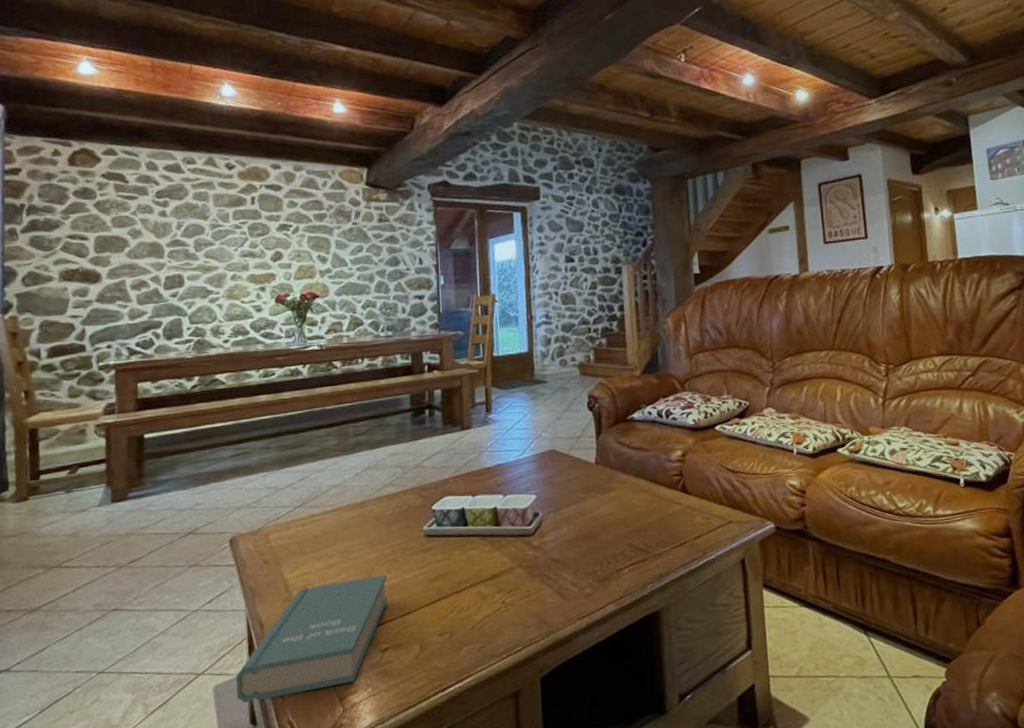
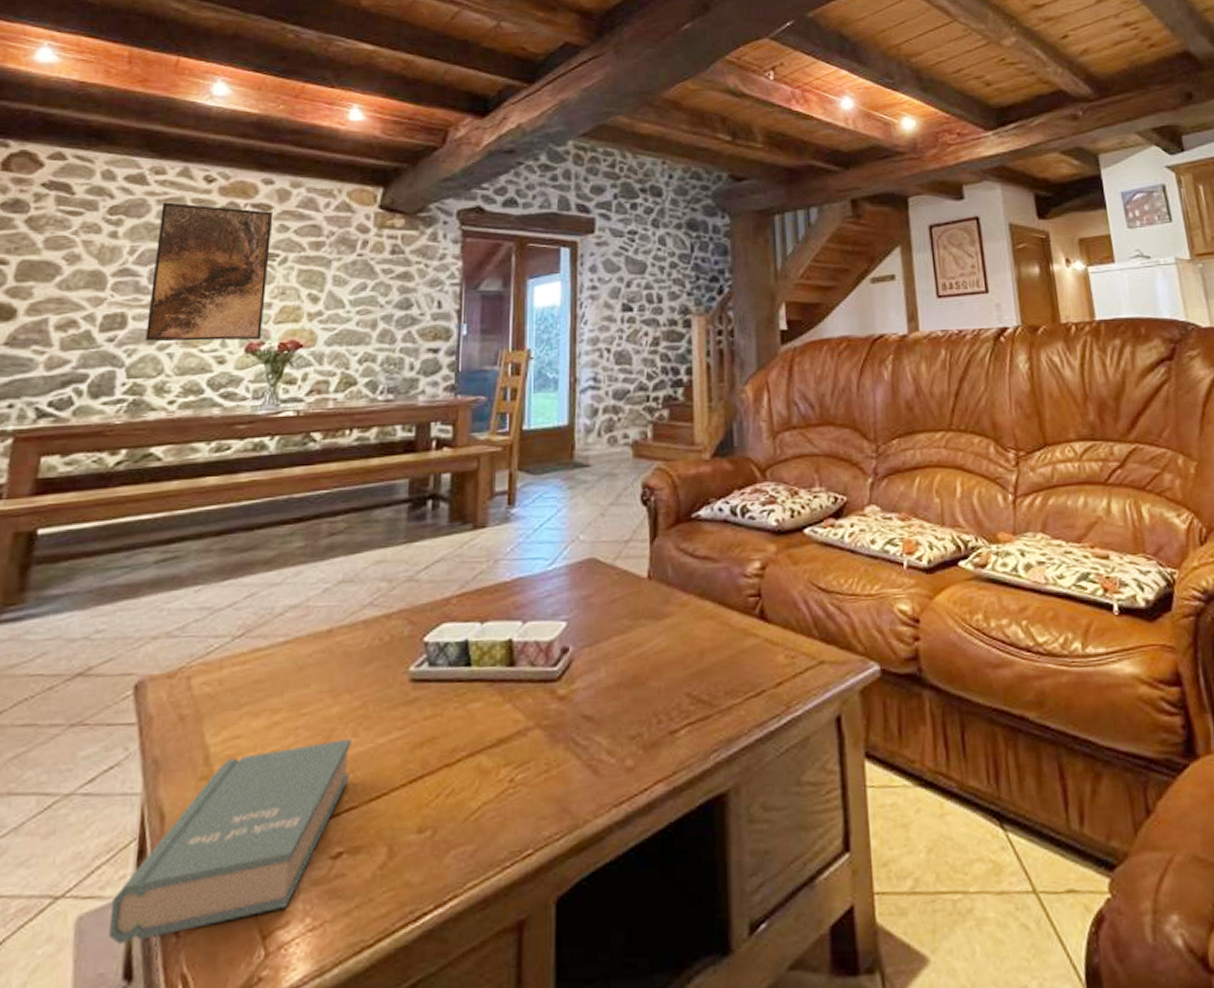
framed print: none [196,186,286,296] -> present [145,202,274,342]

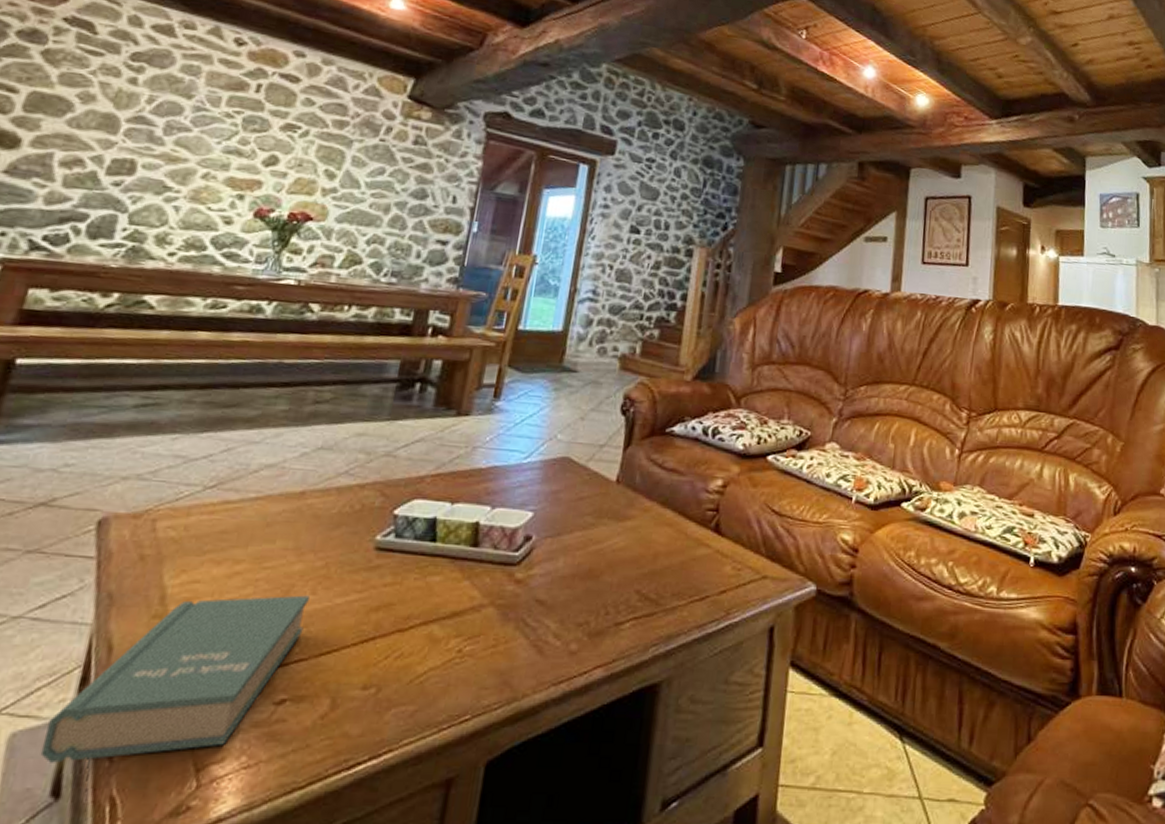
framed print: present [145,202,274,342] -> none [153,57,301,207]

